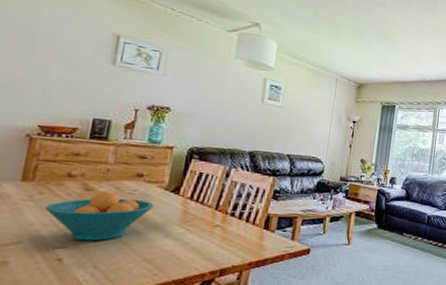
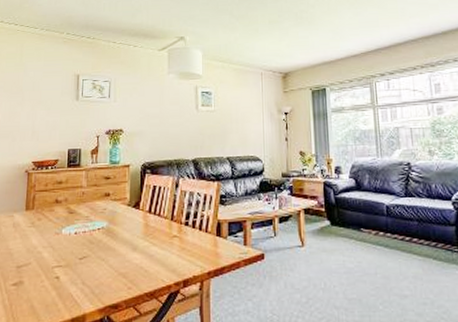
fruit bowl: present [45,191,155,242] -> none [43,212,121,260]

